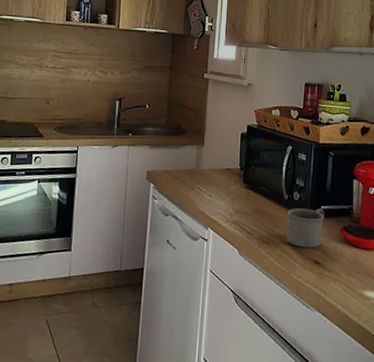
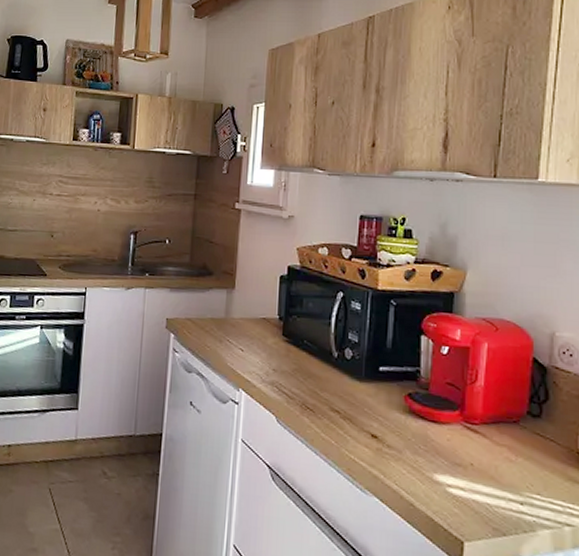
mug: present [286,208,325,248] -> none [335,368,384,419]

